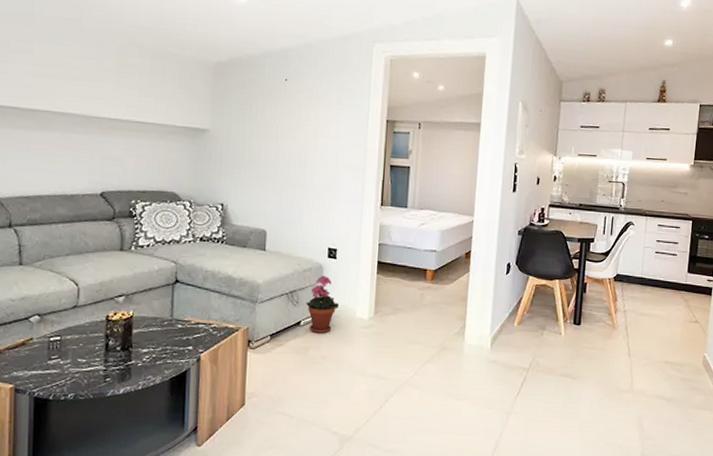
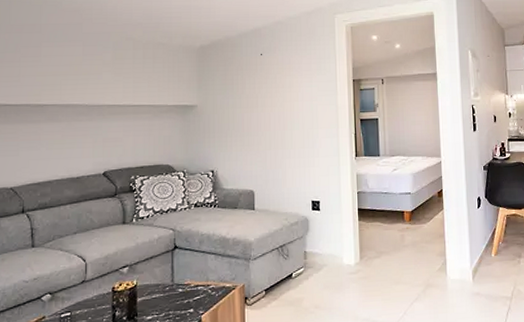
potted plant: present [306,276,339,334] -> none [296,227,326,284]

